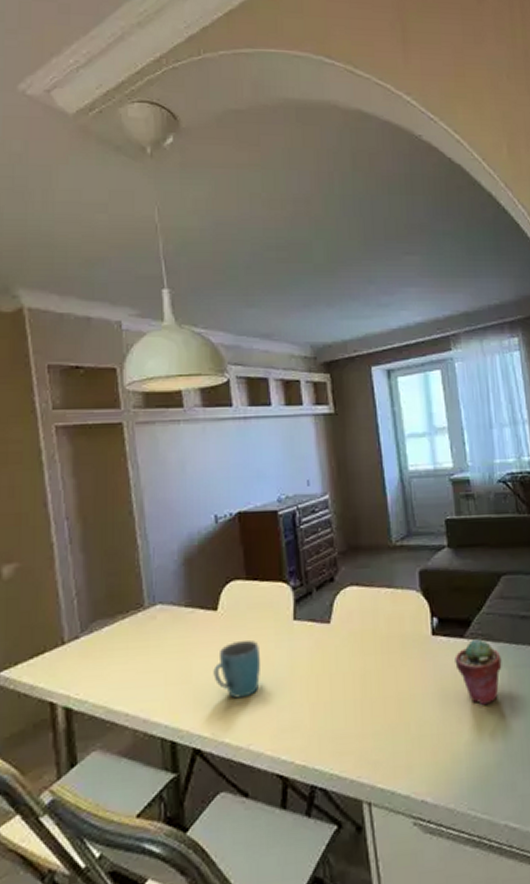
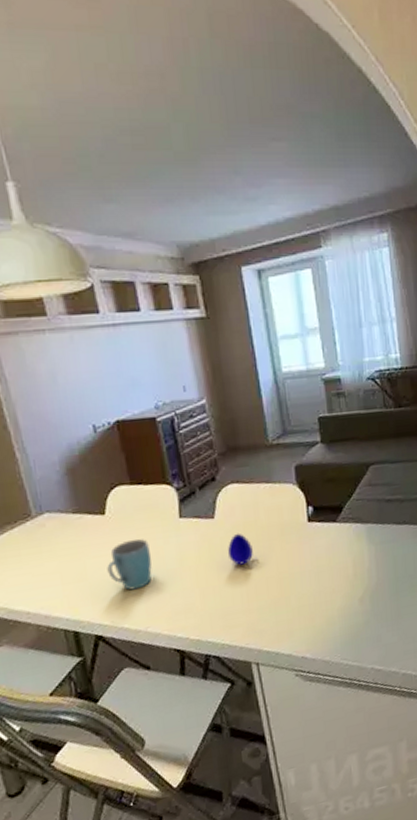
decorative egg: none [342,642,370,680] -> present [227,533,253,565]
potted succulent: present [454,639,502,705] -> none [328,522,370,577]

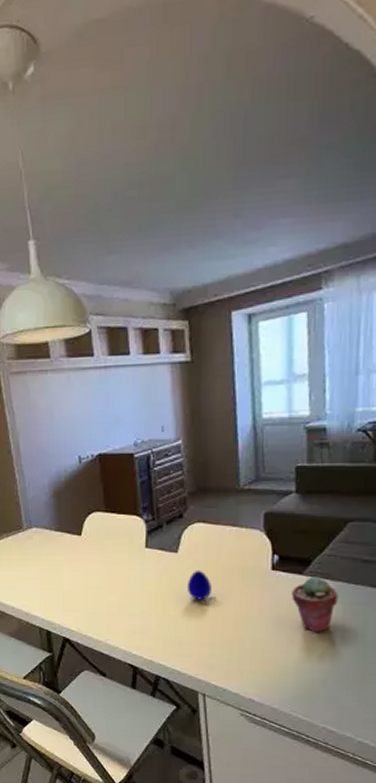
mug: present [107,538,152,590] -> none [78,560,117,605]
potted succulent: none [328,522,370,577] -> present [291,577,338,632]

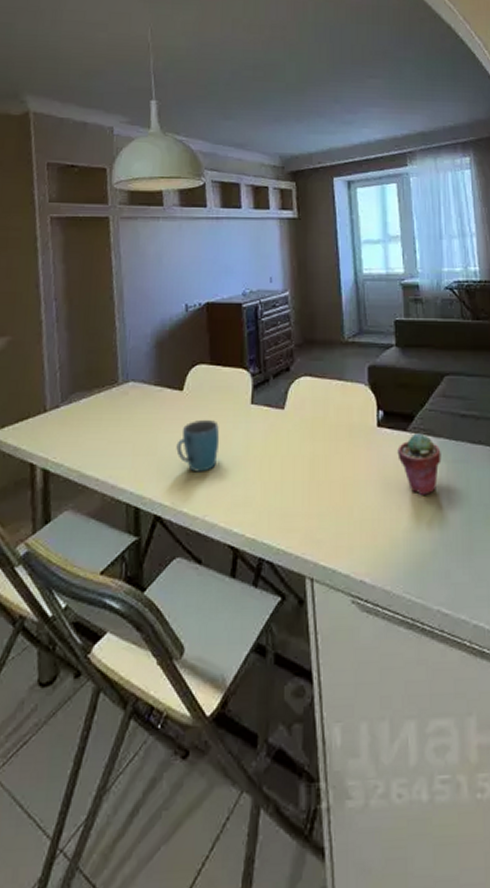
mug: none [78,560,117,605] -> present [176,419,220,472]
decorative egg: present [186,570,211,600] -> none [293,428,319,463]

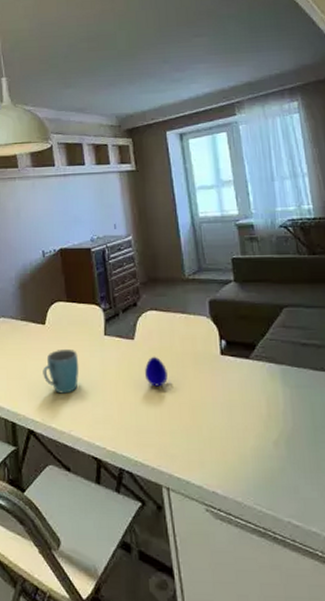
decorative egg: none [293,428,319,463] -> present [144,356,168,387]
potted succulent: present [397,433,441,495] -> none [241,361,285,417]

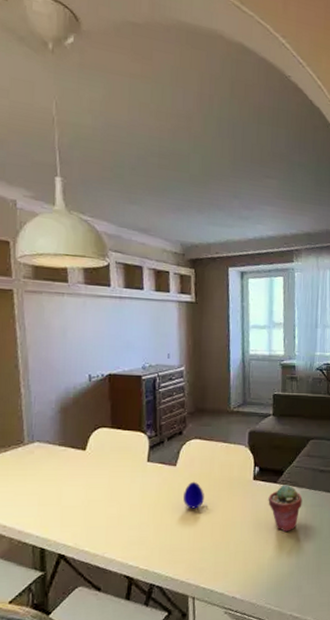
mug: present [43,348,79,394] -> none [79,474,119,518]
potted succulent: none [241,361,285,417] -> present [268,485,303,532]

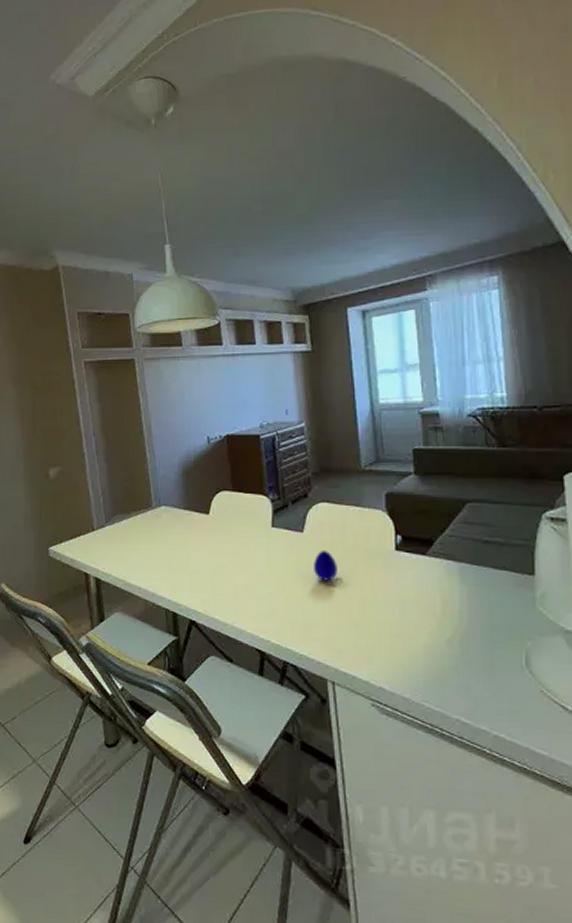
potted succulent: present [268,485,303,532] -> none [416,557,462,615]

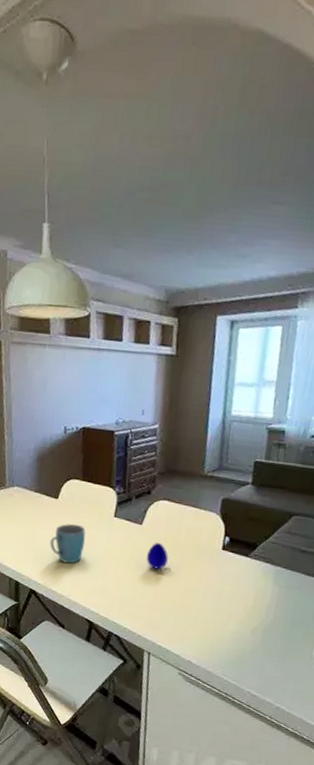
mug: none [206,539,244,586] -> present [50,523,86,564]

